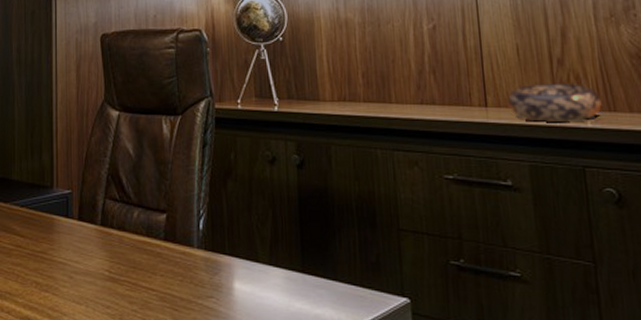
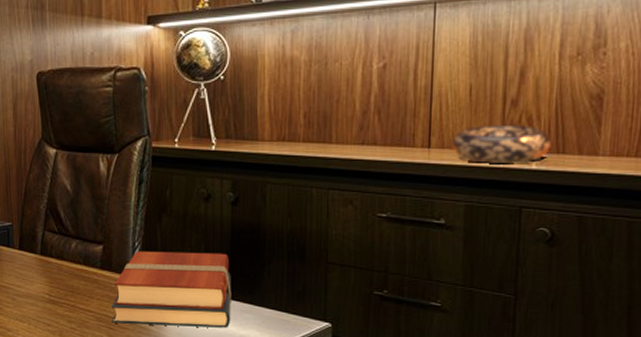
books: none [176,220,303,307] -> present [111,251,231,328]

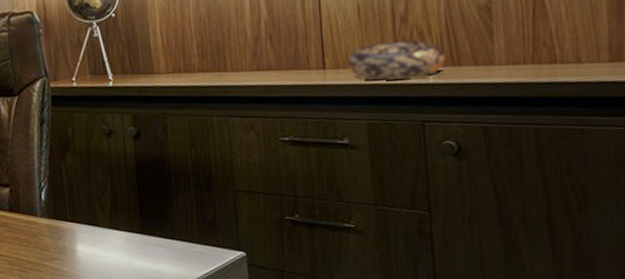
books: present [111,251,231,328] -> none [22,187,143,266]

